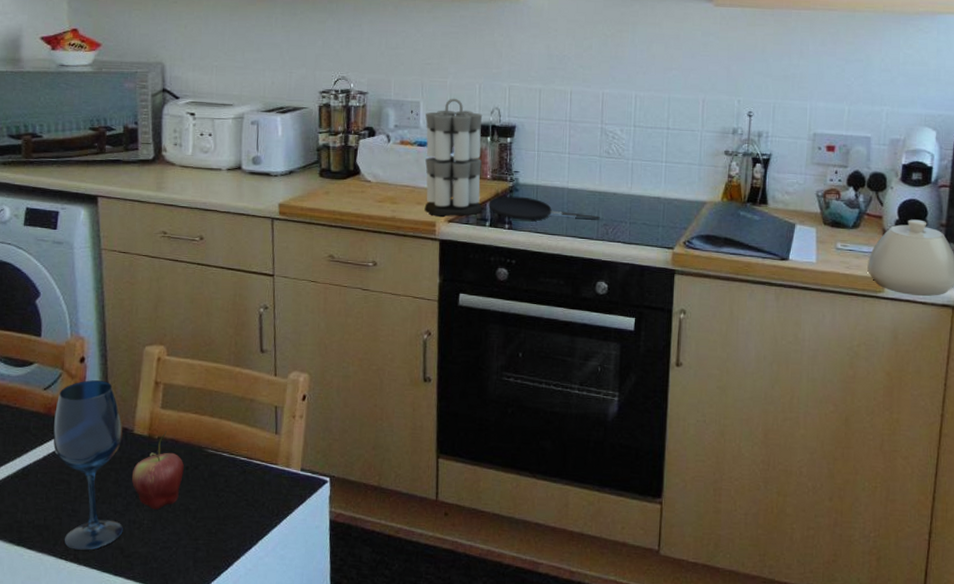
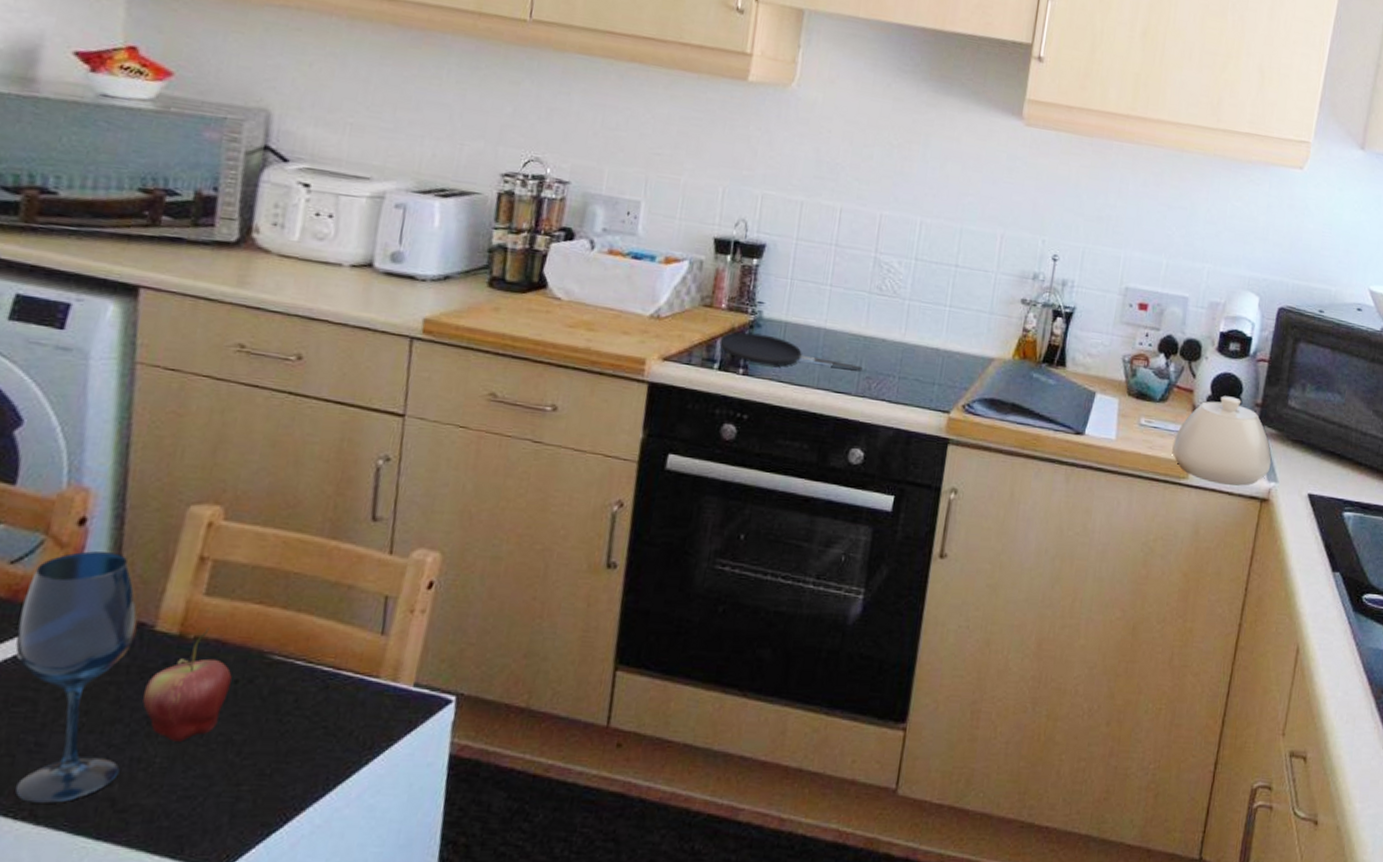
spice rack: present [424,98,483,217] -> none [631,201,724,355]

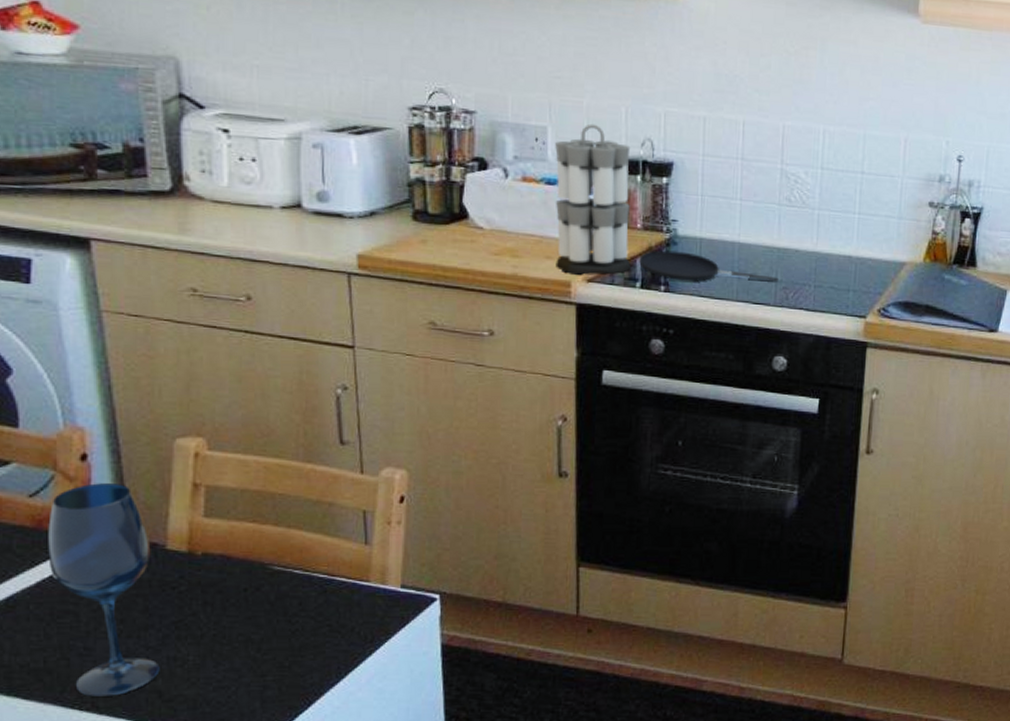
fruit: present [142,628,232,742] -> none [167,545,241,642]
spice rack: none [631,201,724,355] -> present [555,123,631,276]

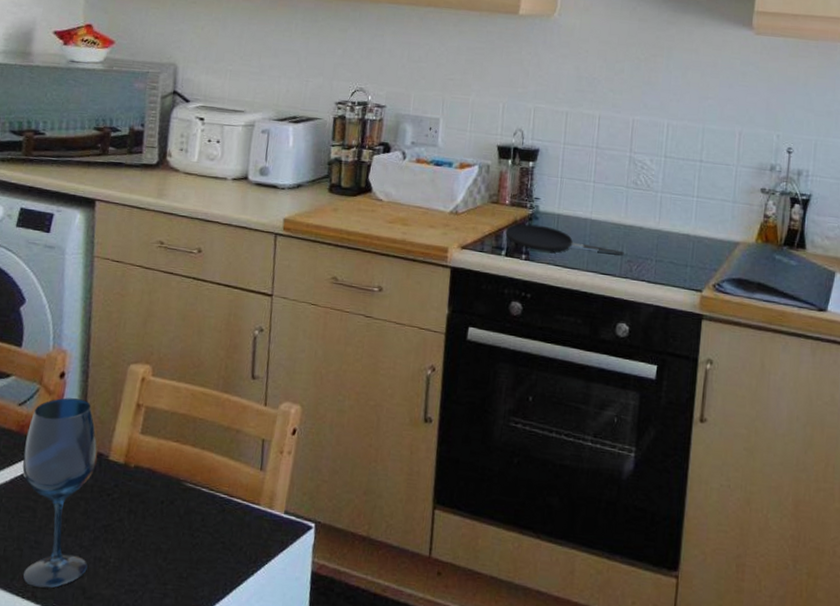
spice rack: present [555,123,631,276] -> none [437,116,505,244]

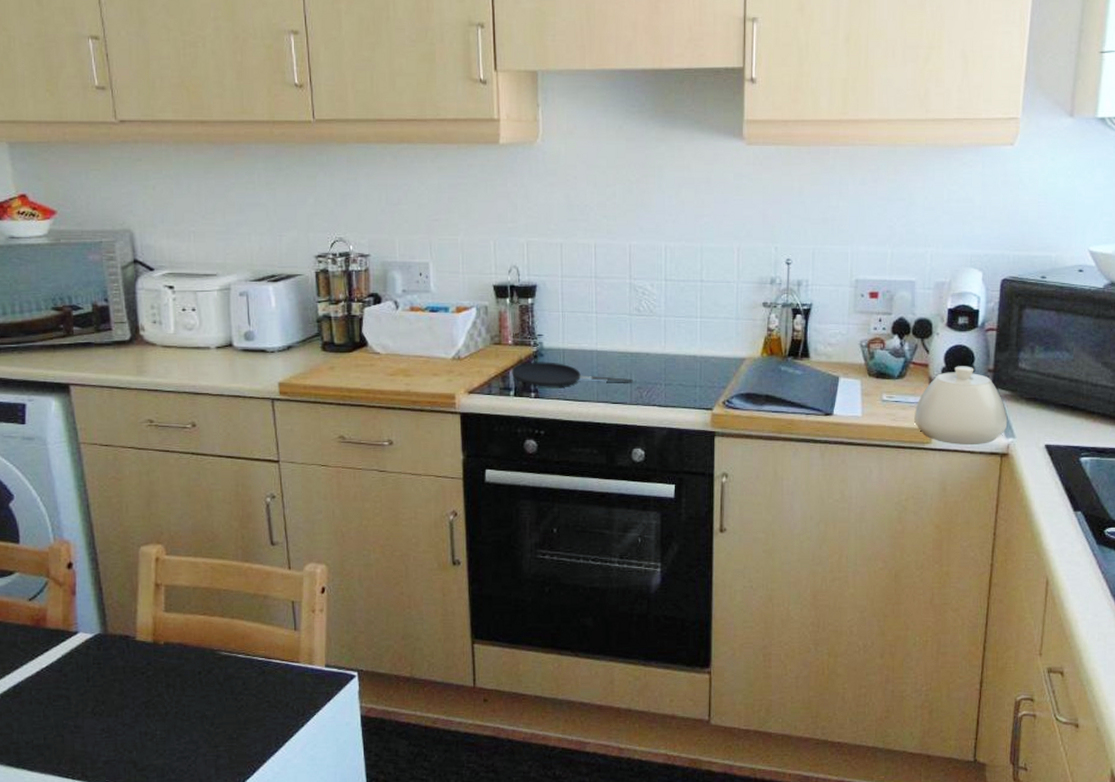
wineglass: present [22,397,98,589] -> none [43,586,134,768]

